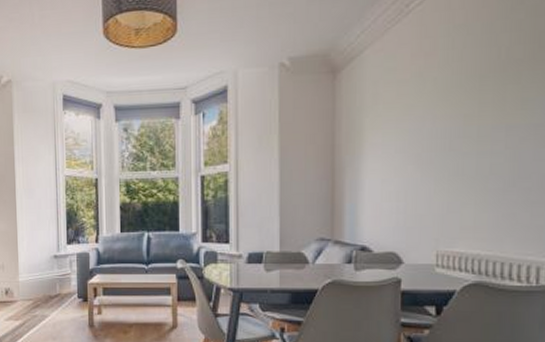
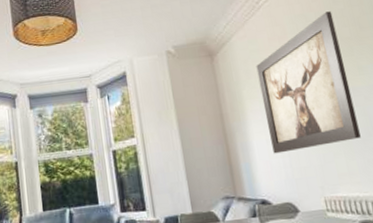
wall art: none [386,21,506,197] -> present [256,11,361,154]

